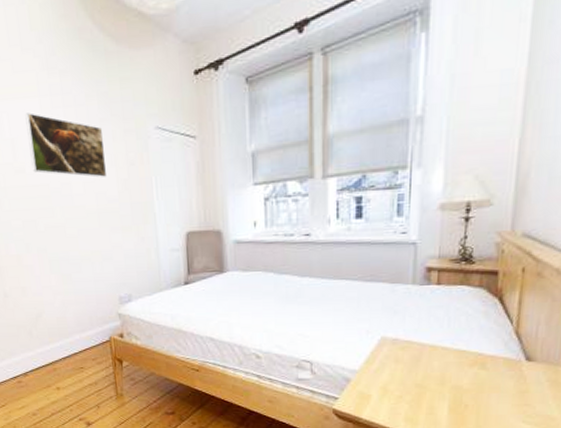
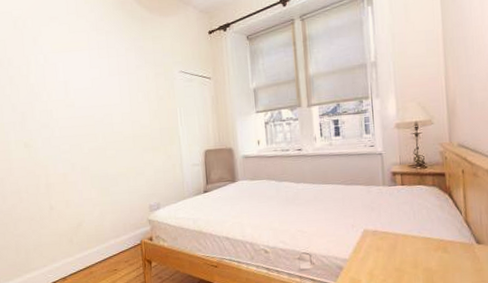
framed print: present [25,113,107,177] -> none [77,61,141,109]

